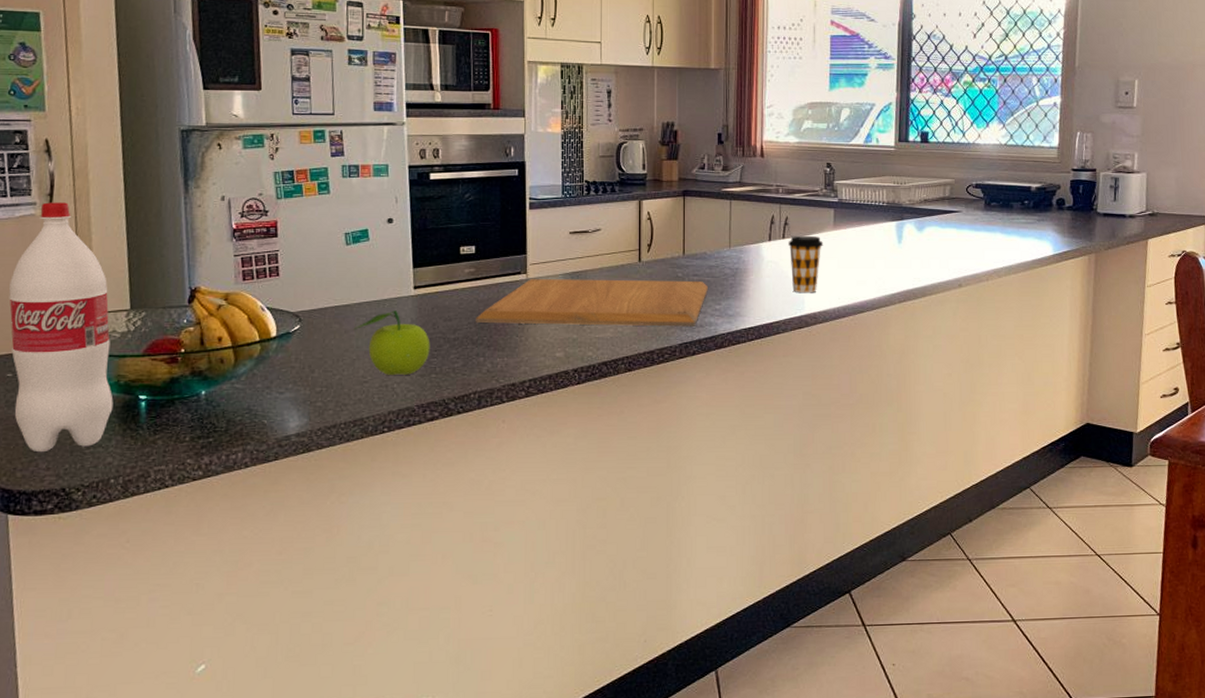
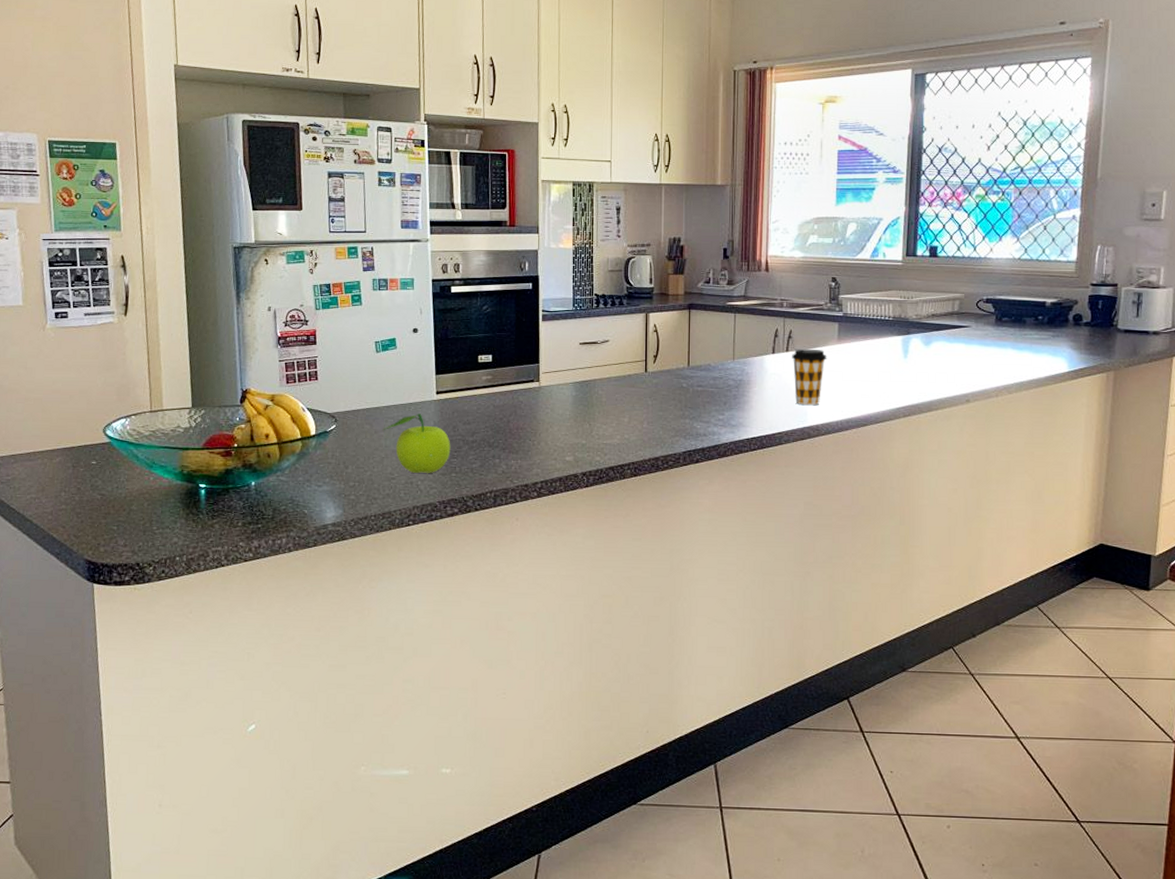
bottle: present [9,202,113,453] -> none [93,311,178,531]
chopping board: present [476,278,708,327] -> none [492,386,712,435]

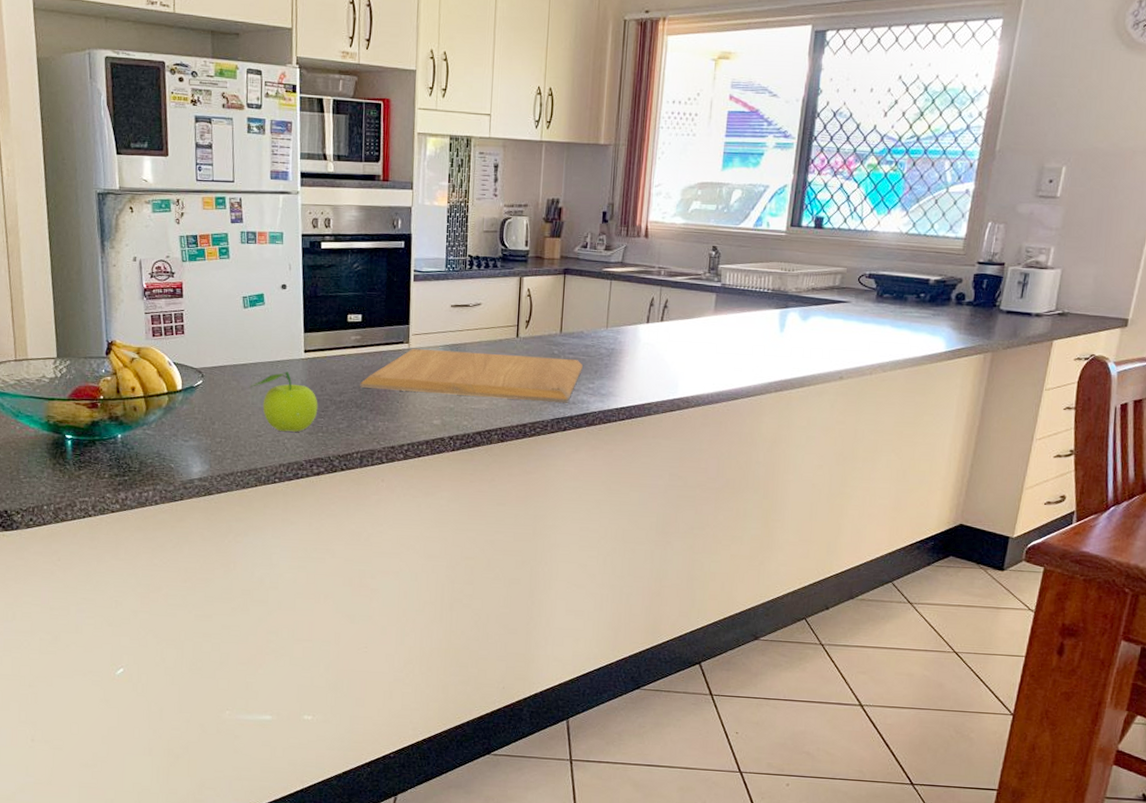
chopping board: none [492,386,712,435] -> present [360,348,583,403]
coffee cup: present [792,348,827,406] -> none [666,318,702,377]

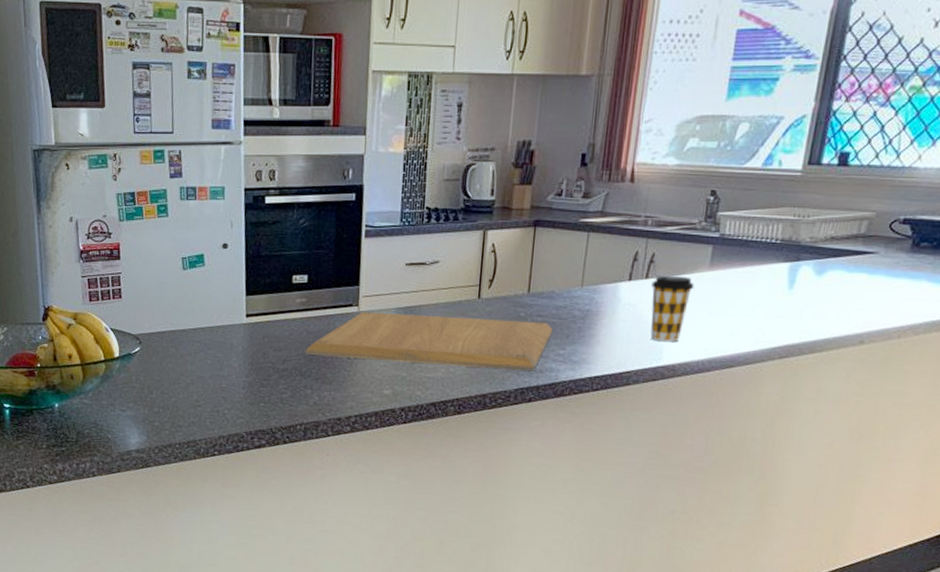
fruit: present [250,371,318,432] -> none [188,337,260,402]
coffee cup: none [666,318,702,377] -> present [650,275,695,342]

